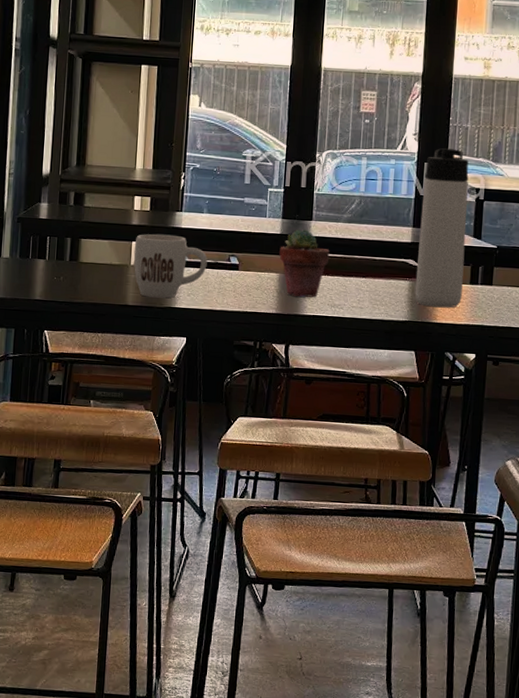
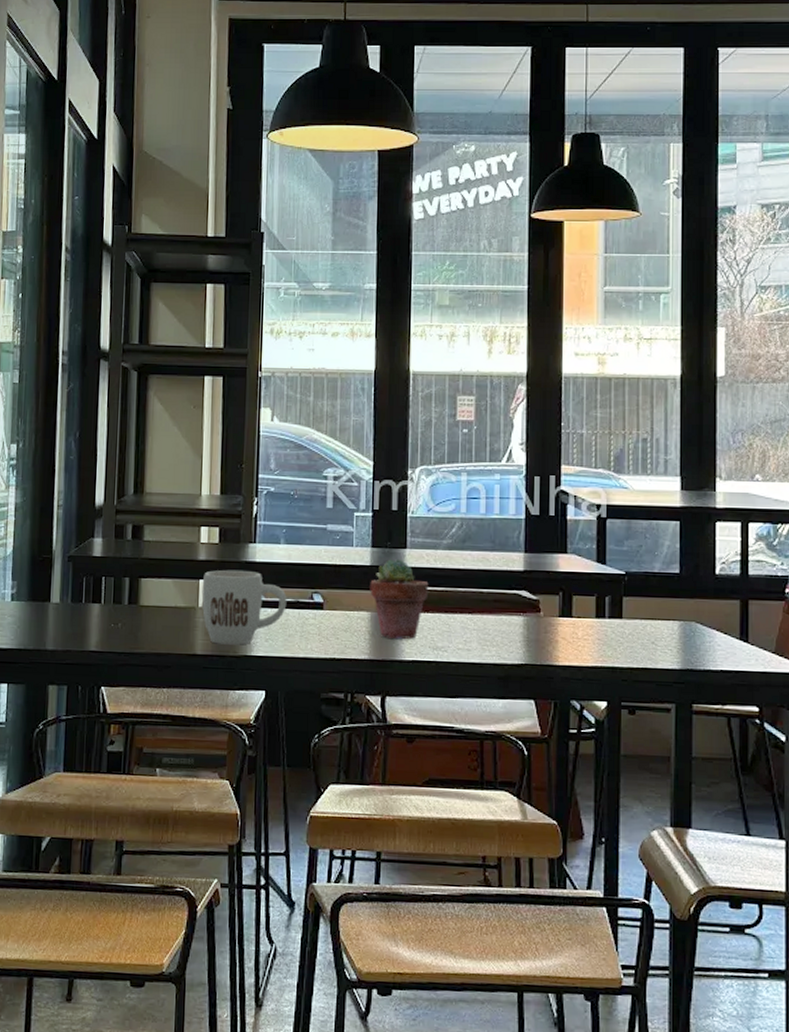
thermos bottle: present [414,148,469,308] -> none [530,459,588,647]

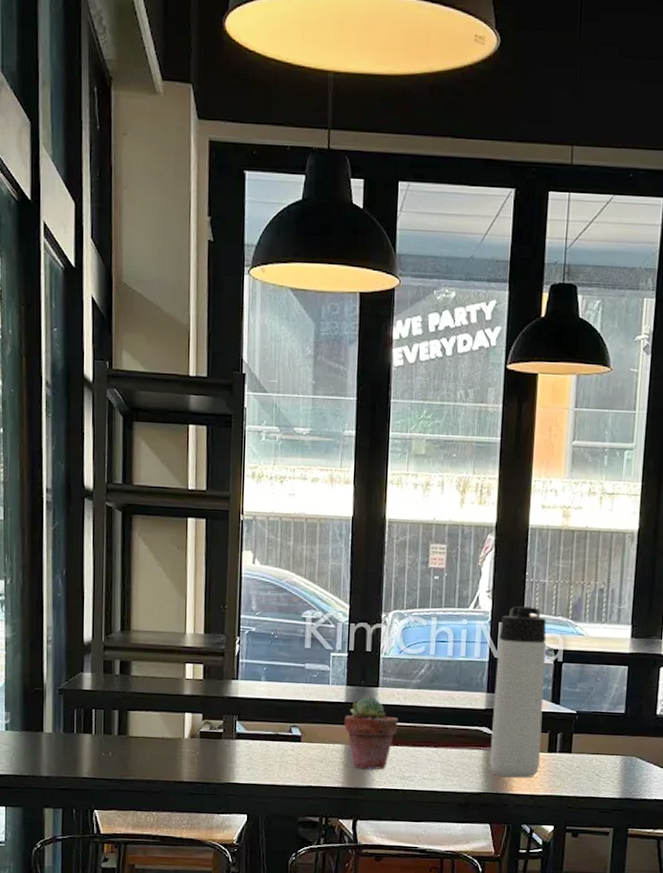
coffee cup: present [201,569,287,645] -> none [187,704,267,773]
thermos bottle: none [530,459,588,647] -> present [489,606,546,778]

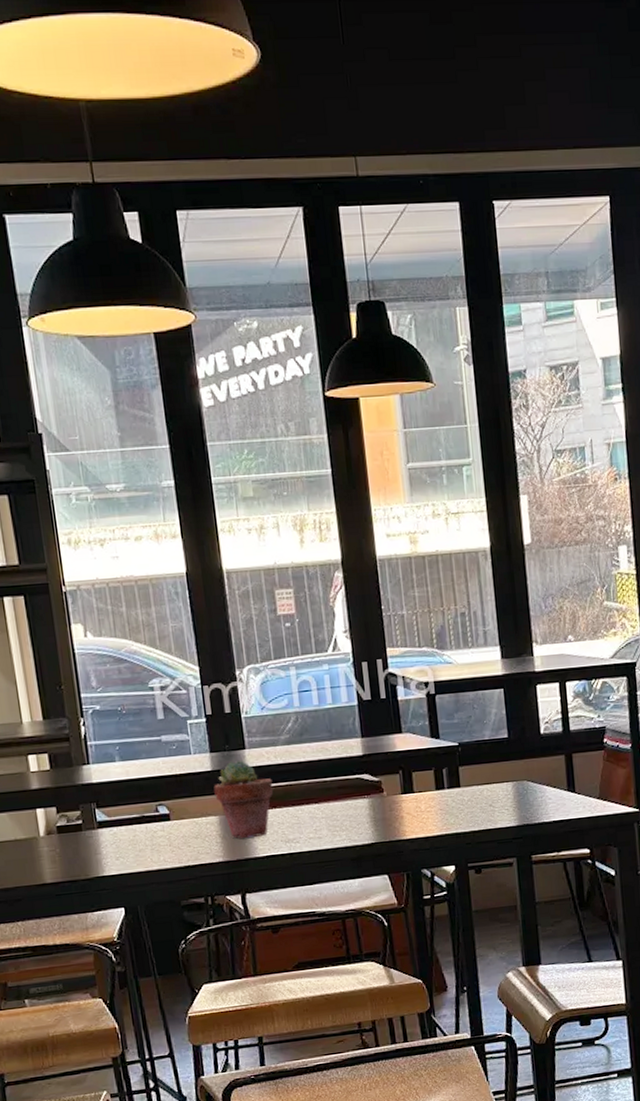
thermos bottle: present [489,606,546,778] -> none [364,641,430,823]

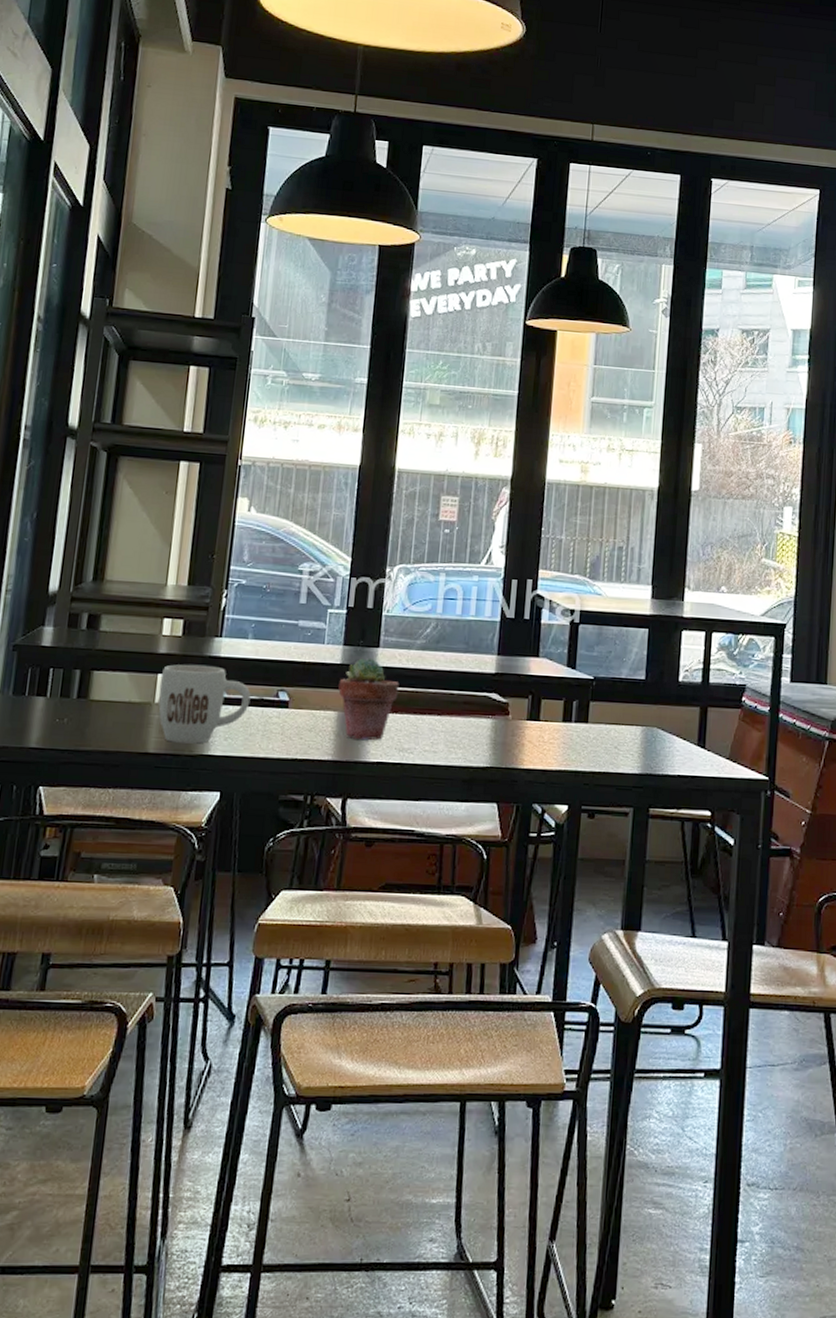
coffee cup: none [39,793,133,870] -> present [158,664,251,744]

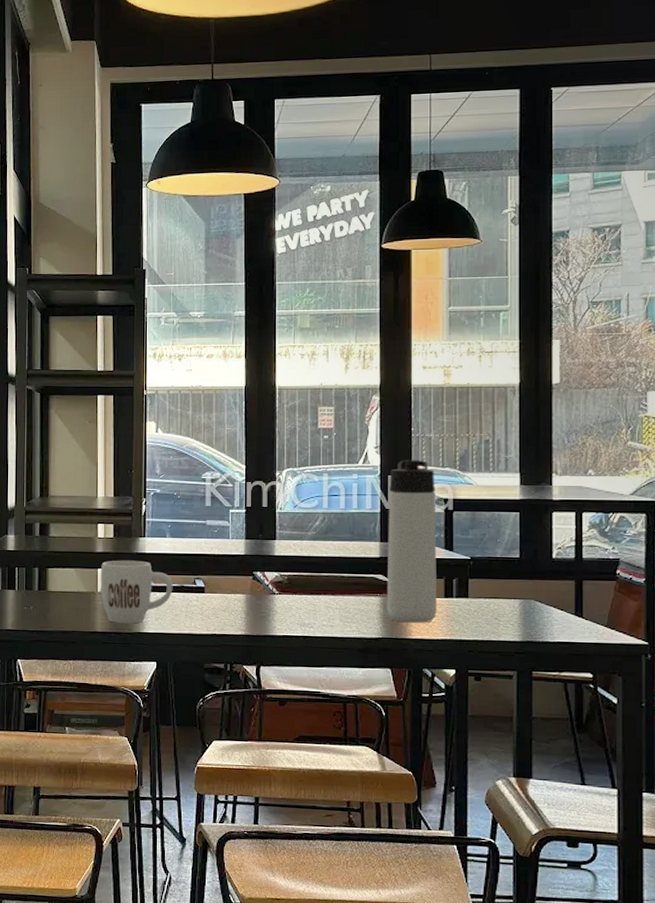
potted succulent: present [338,657,399,741] -> none [245,548,296,618]
thermos bottle: none [498,563,562,751] -> present [386,460,437,623]

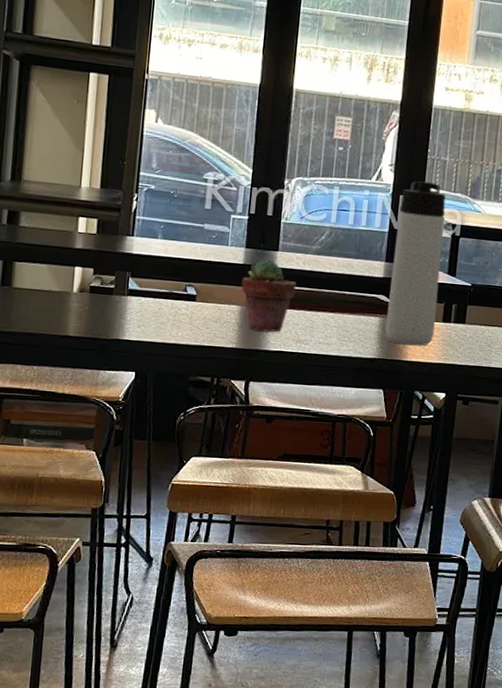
coffee cup: present [100,560,173,624] -> none [76,259,161,330]
potted succulent: none [245,548,296,618] -> present [241,259,297,332]

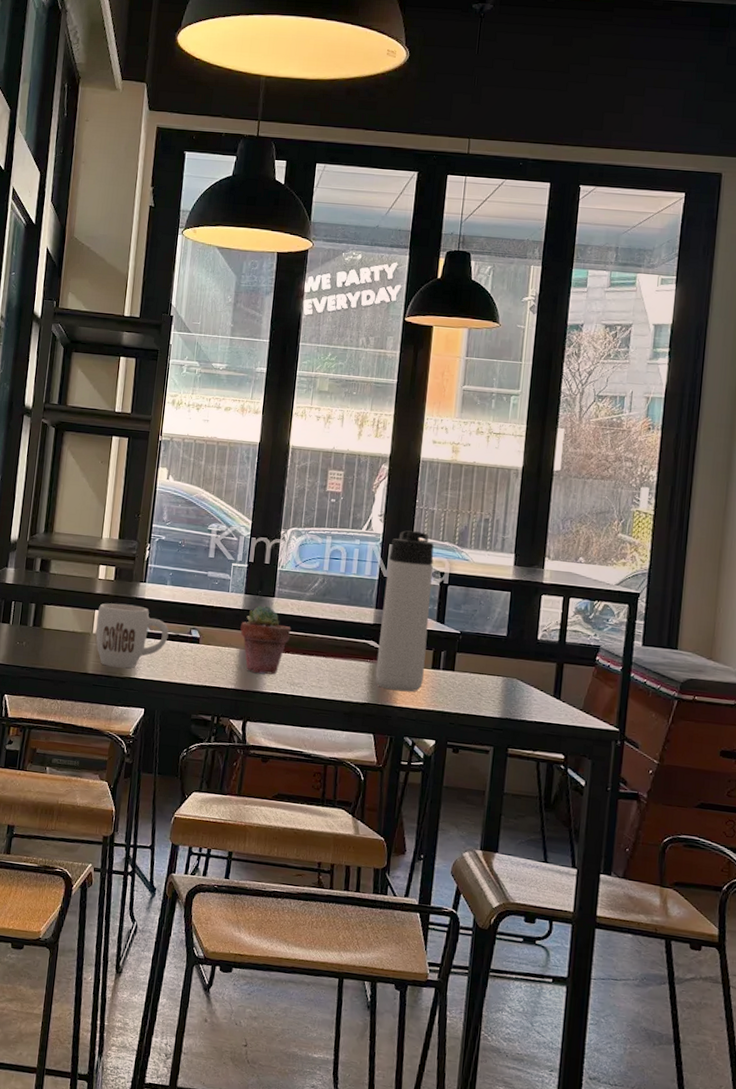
coffee cup: none [76,259,161,330] -> present [96,603,169,668]

